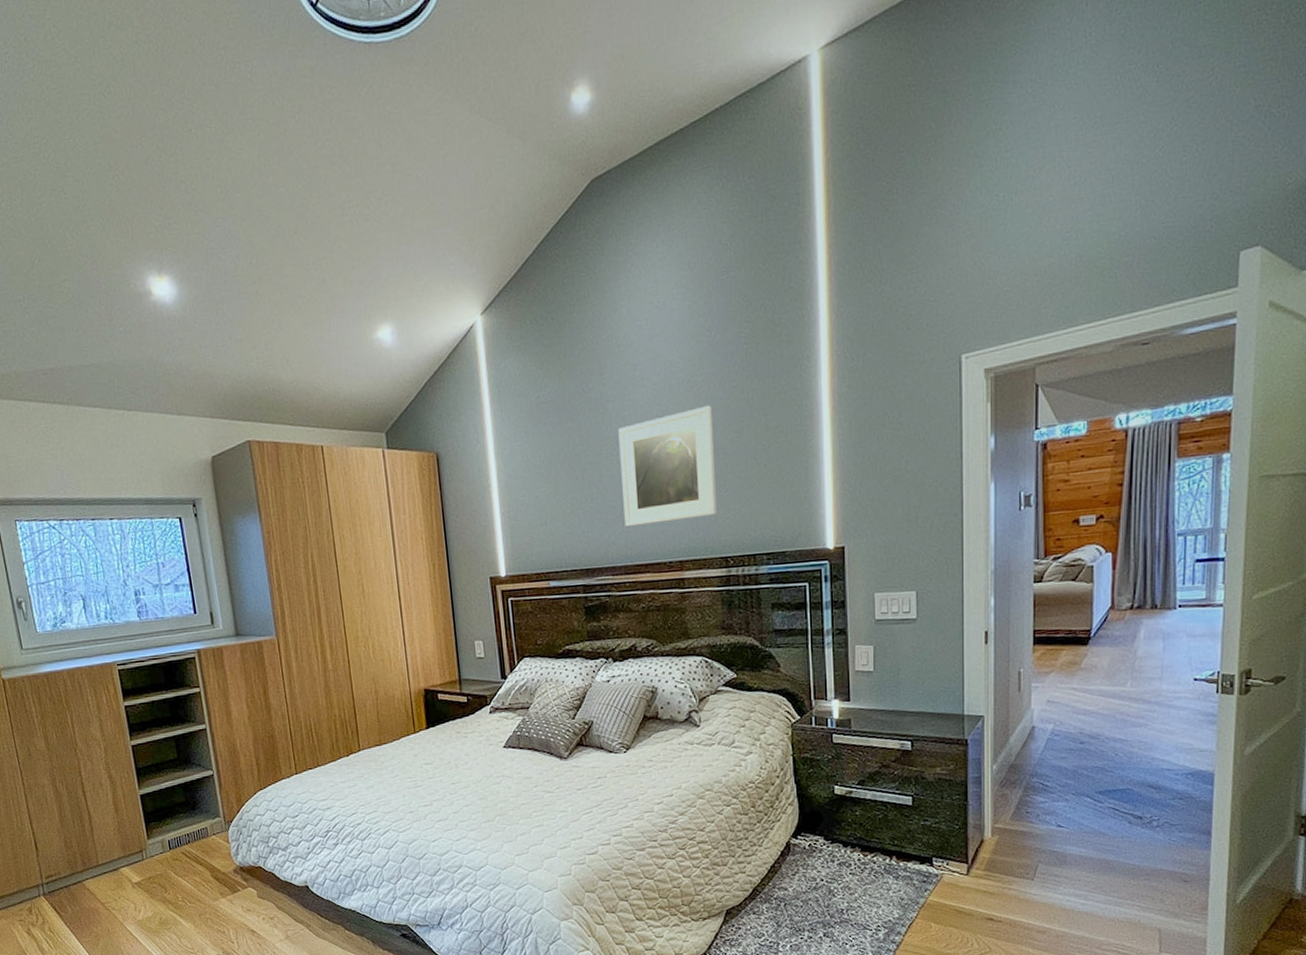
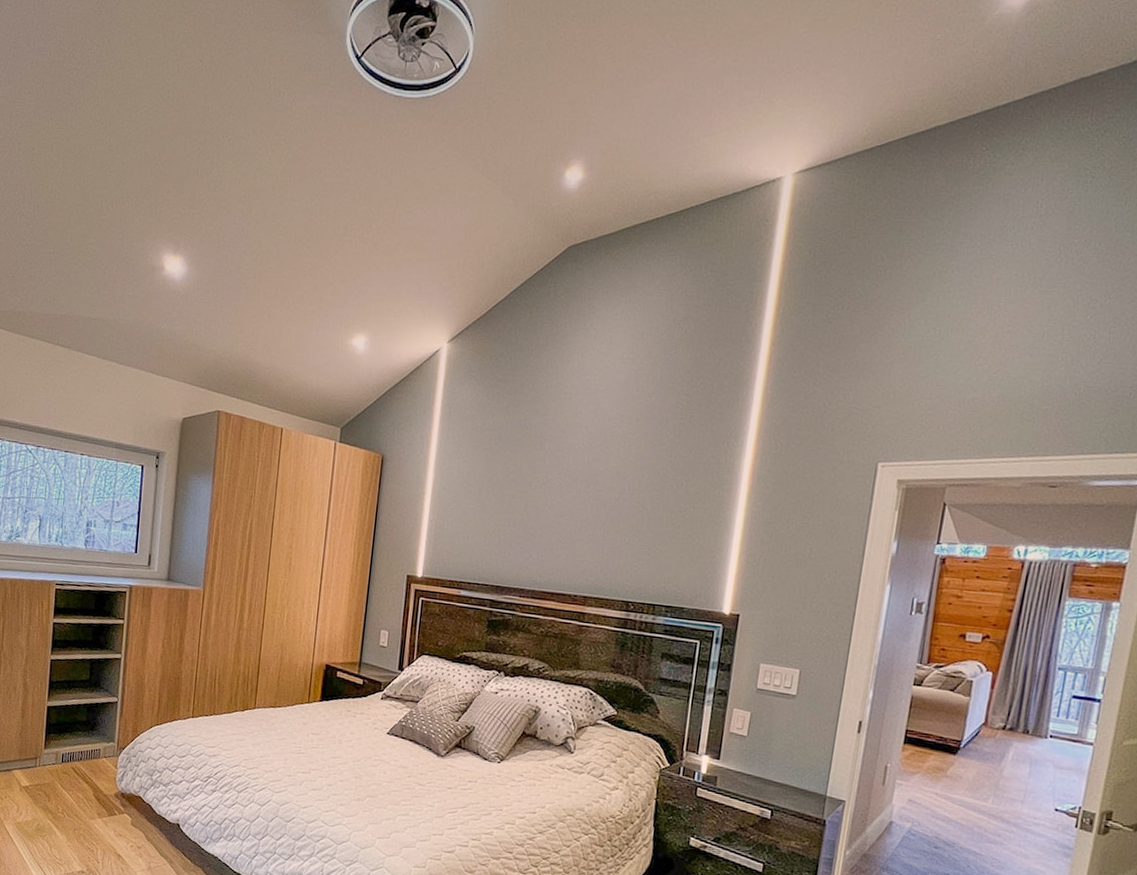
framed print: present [618,405,717,527] -> none [540,461,639,562]

